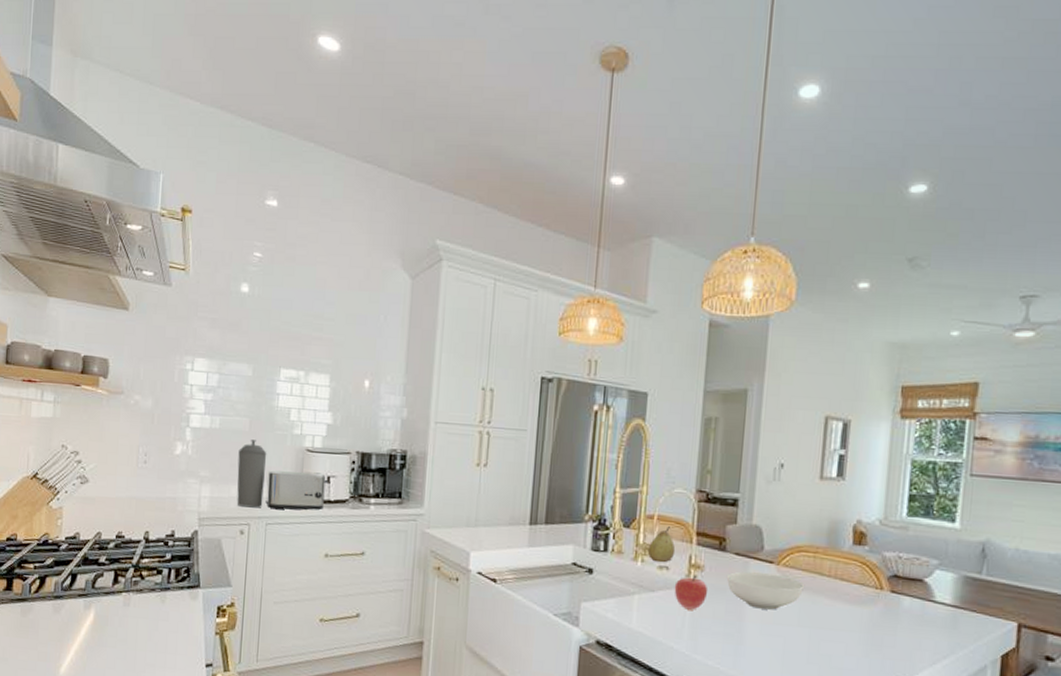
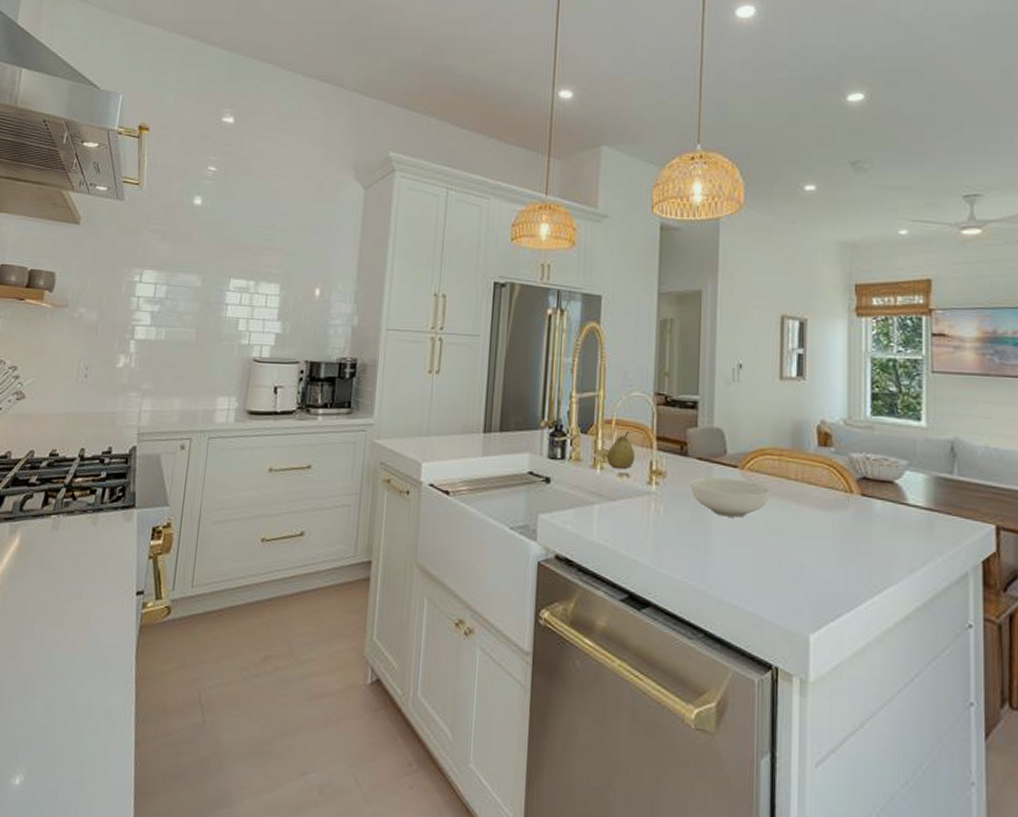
canister: present [236,440,267,508] -> none [178,351,213,421]
toaster: present [265,470,329,511] -> none [209,382,276,423]
fruit: present [674,576,708,610] -> none [635,483,671,520]

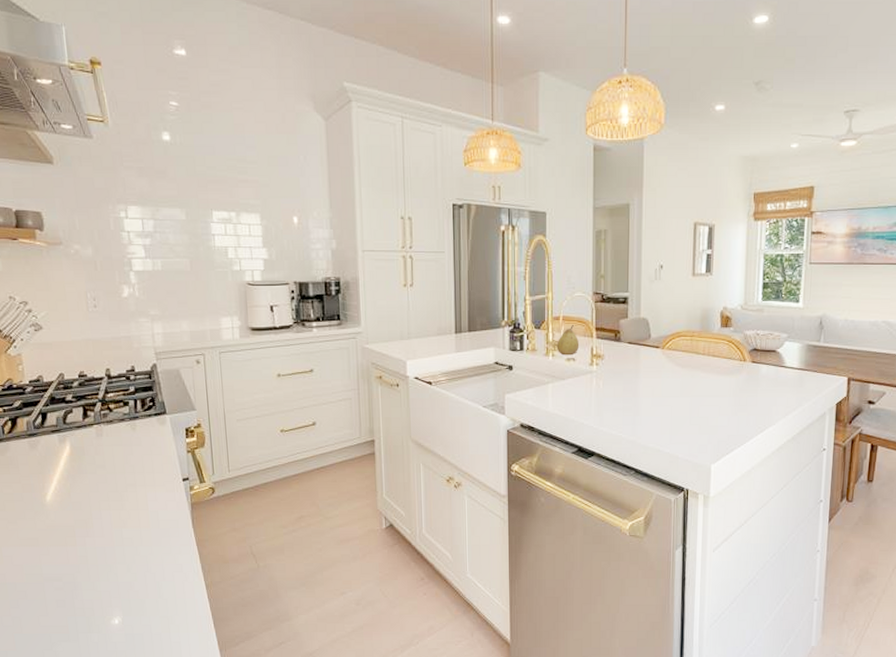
bowl: present [689,477,772,518] -> none [622,357,685,386]

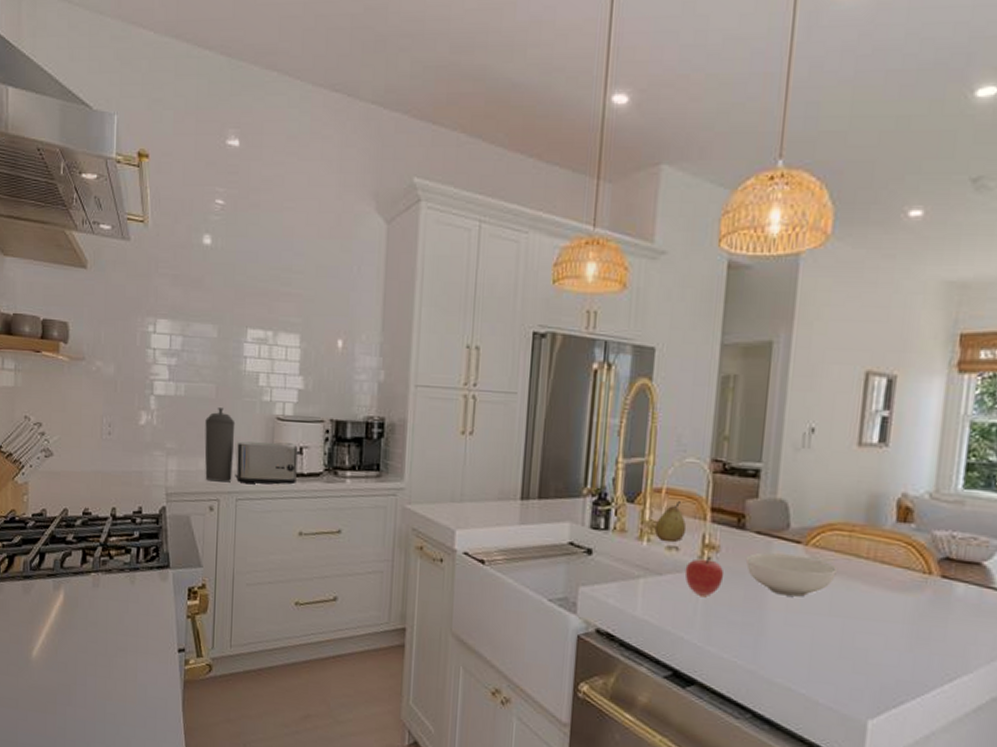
canister: none [183,278,214,339] -> present [204,408,235,482]
toaster: none [214,303,273,339] -> present [235,441,302,485]
fruit: none [581,364,609,392] -> present [684,558,725,596]
bowl: none [622,357,685,386] -> present [745,553,839,597]

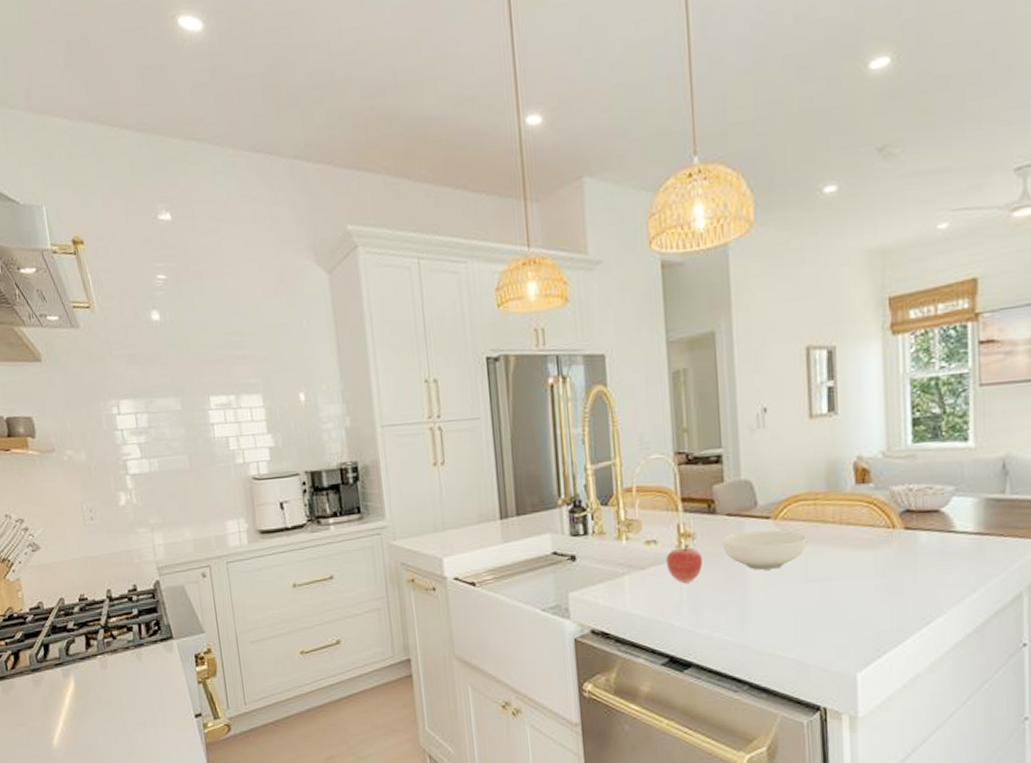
canister: present [204,408,235,482] -> none [183,477,219,549]
toaster: present [235,441,302,485] -> none [217,500,283,547]
fruit: present [655,501,687,543] -> none [632,497,662,538]

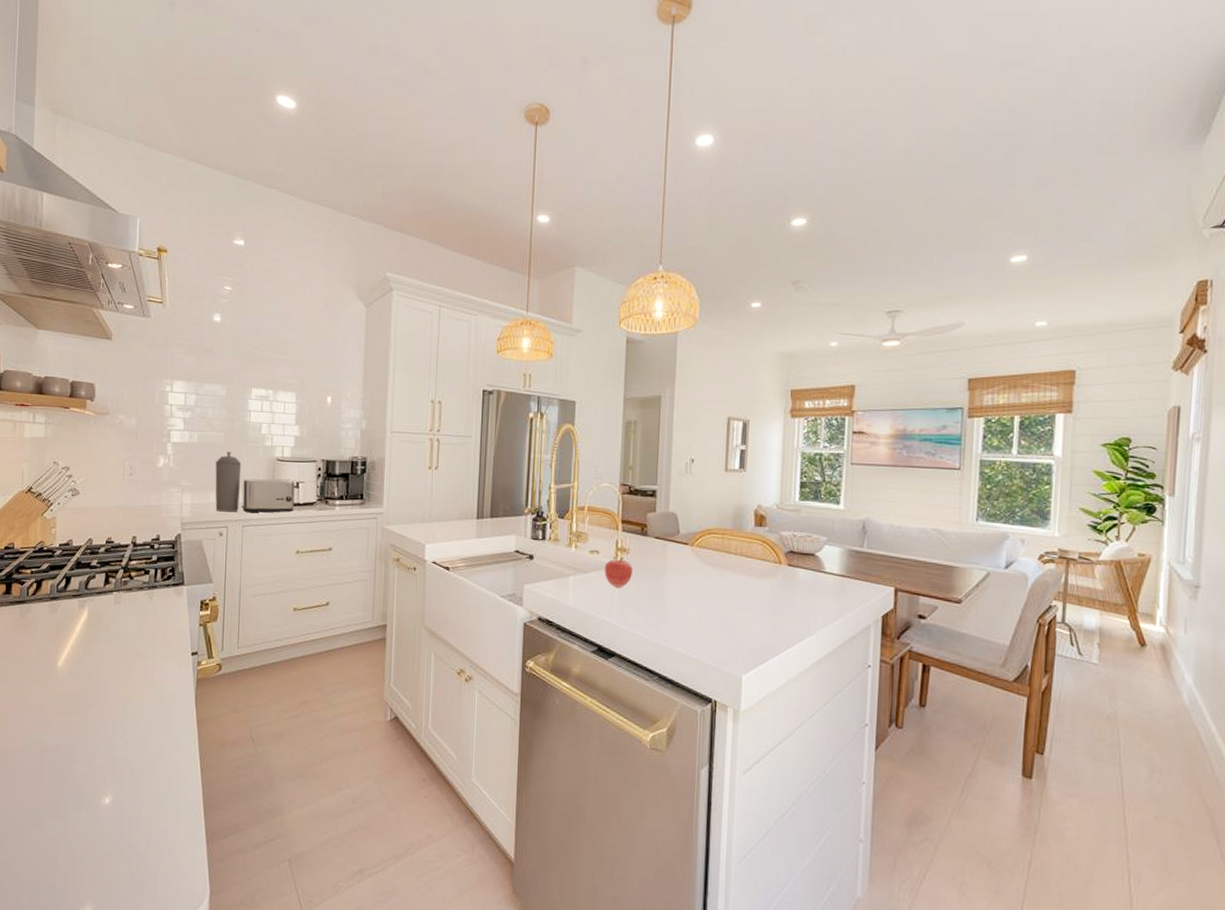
canister: none [183,477,219,549] -> present [215,452,242,512]
toaster: none [217,500,283,547] -> present [241,478,298,513]
bowl: present [720,530,809,570] -> none [648,553,716,585]

